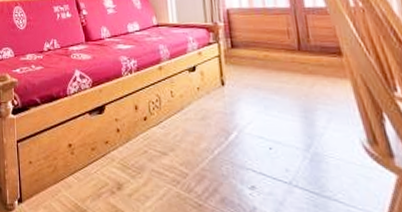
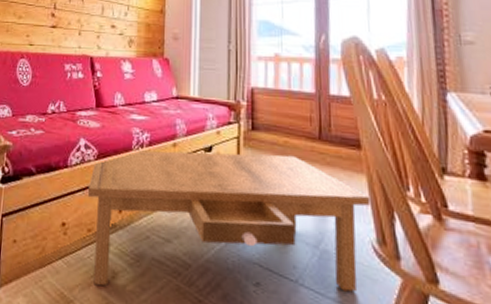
coffee table: none [87,68,358,197] -> present [87,150,371,292]

